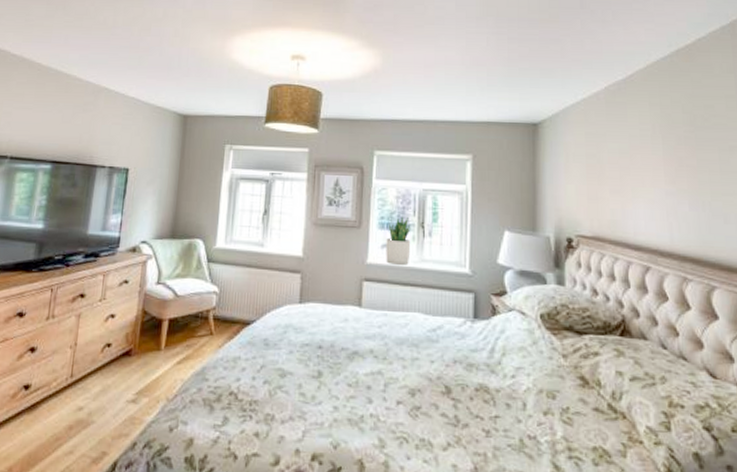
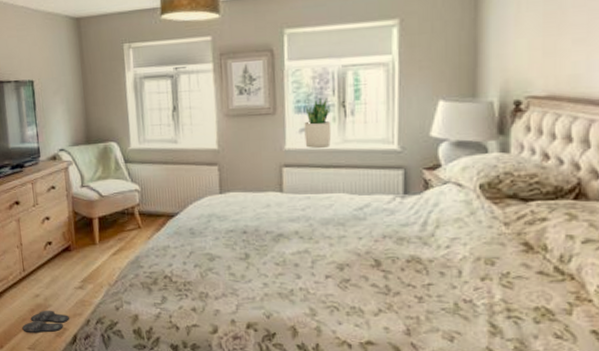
slippers: none [53,427,113,457] -> present [22,310,69,333]

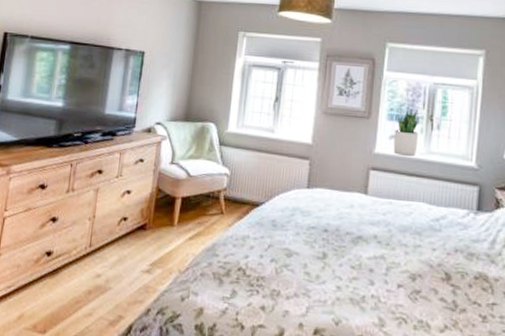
slippers: present [22,310,69,333] -> none [73,293,129,319]

